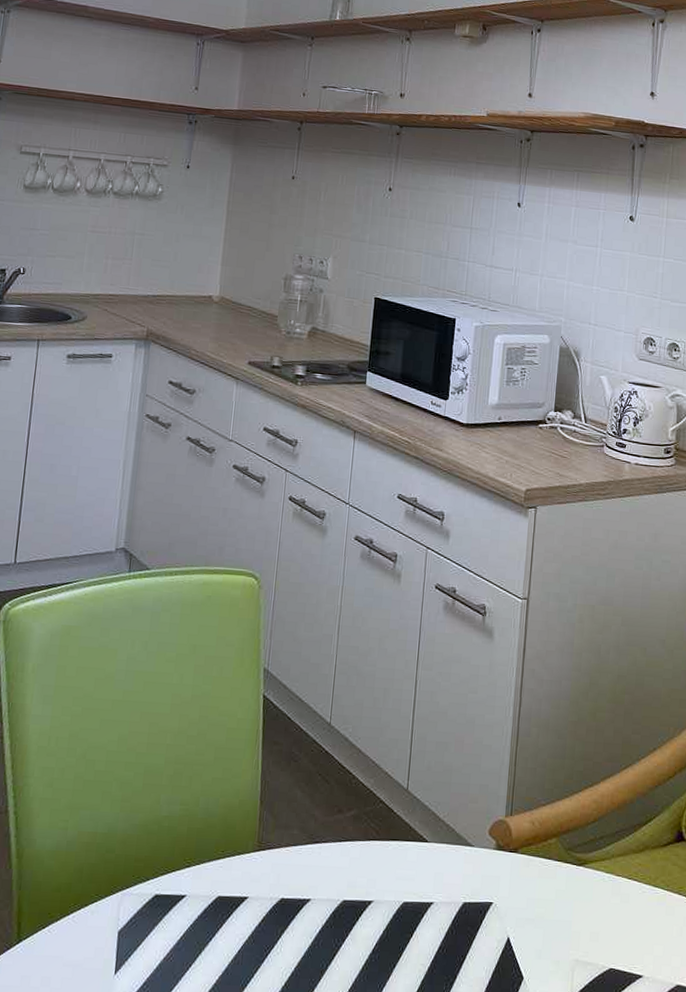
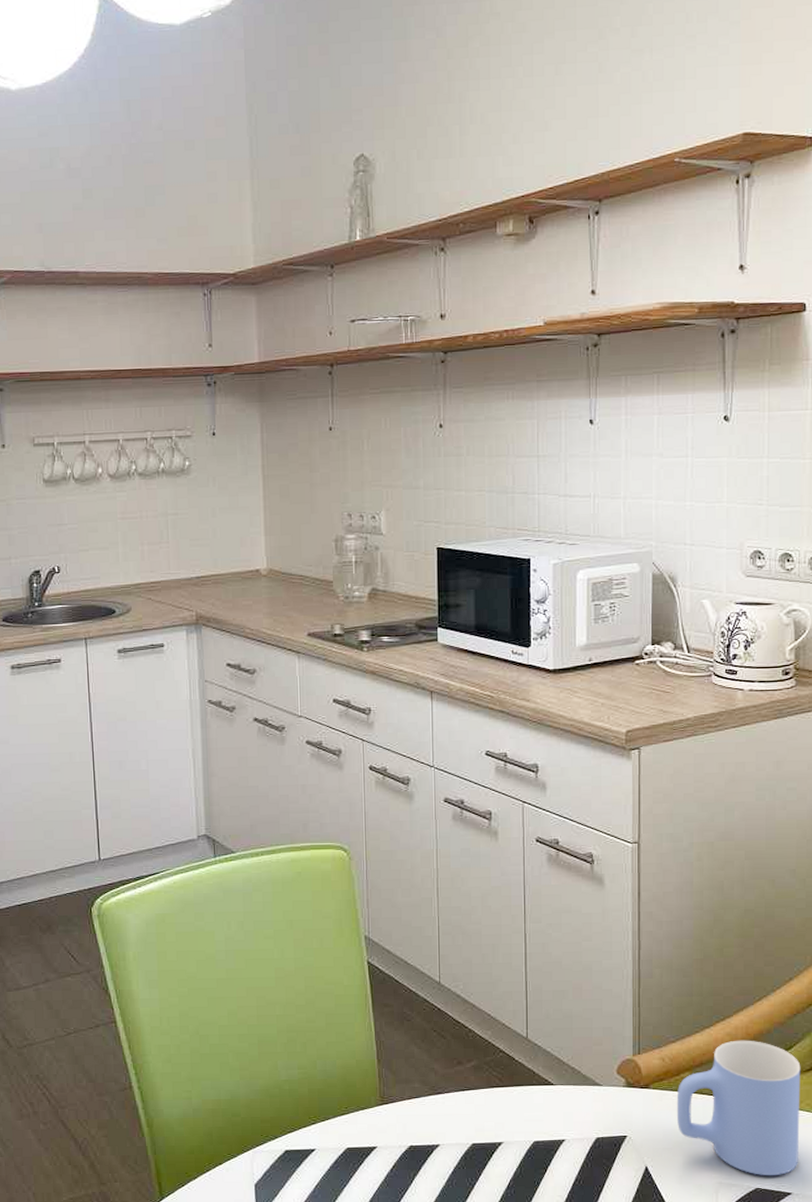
mug: none [541,808,659,956] -> present [676,1040,801,1175]

